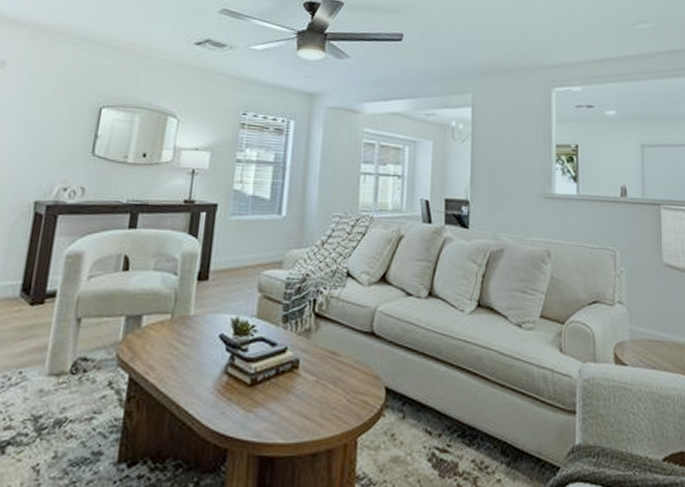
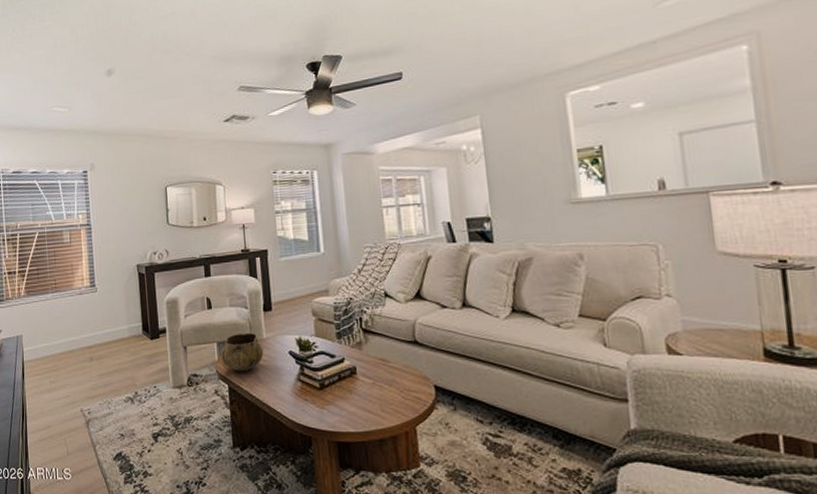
decorative bowl: none [126,306,187,358] -> present [220,332,264,372]

